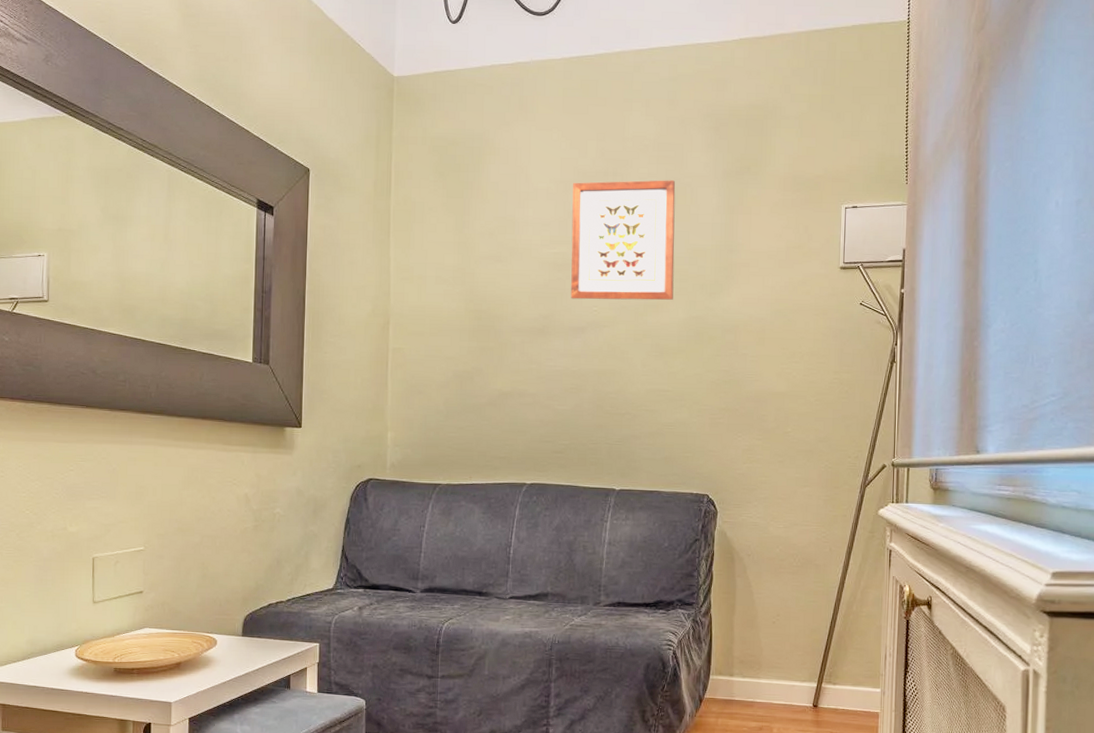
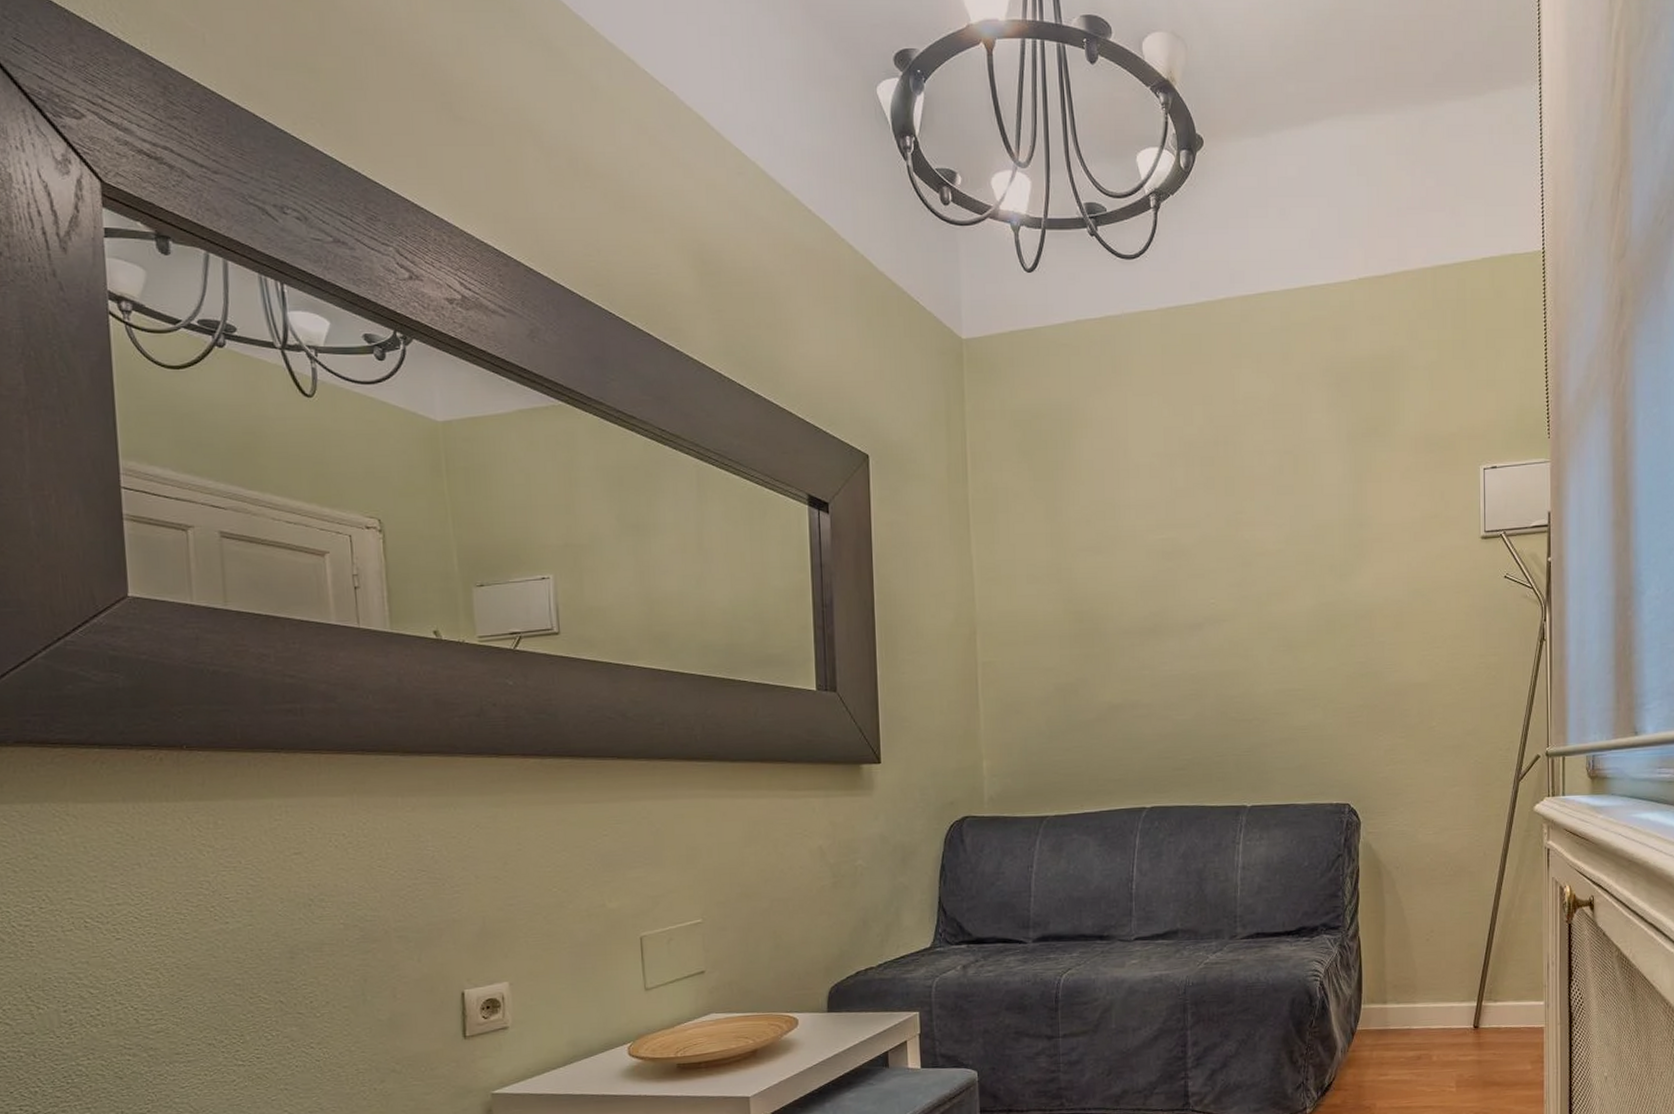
wall art: present [571,180,676,300] -> none [1179,447,1300,592]

